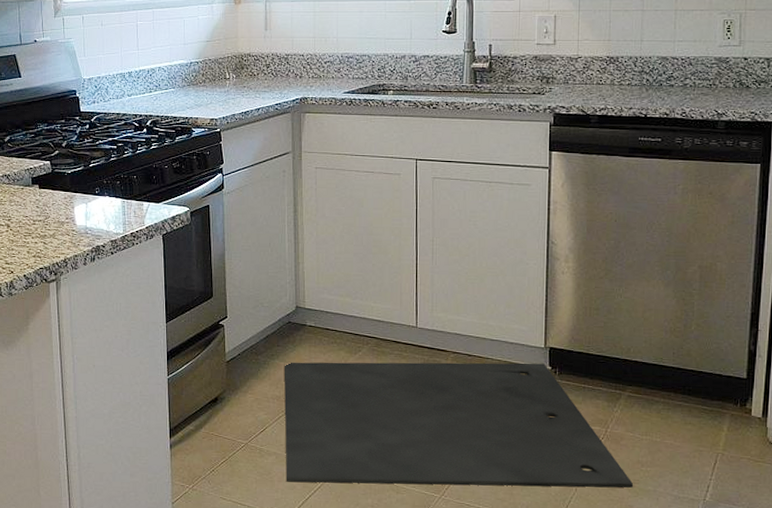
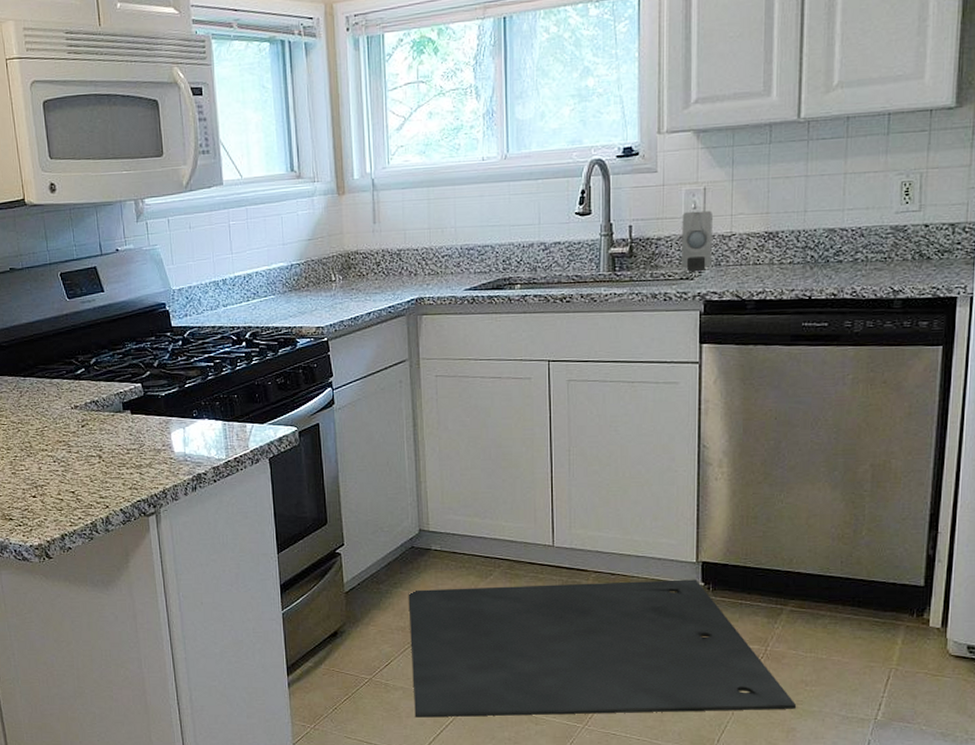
soap dispenser: none [534,35,563,87] -> present [682,210,714,271]

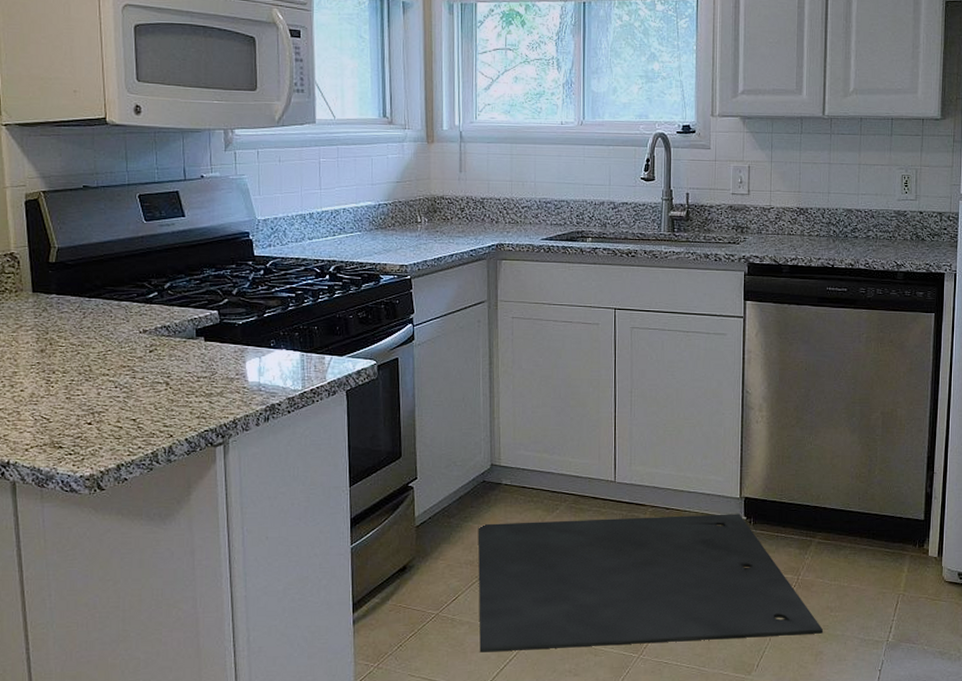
soap dispenser: present [682,210,714,271] -> none [730,185,756,237]

